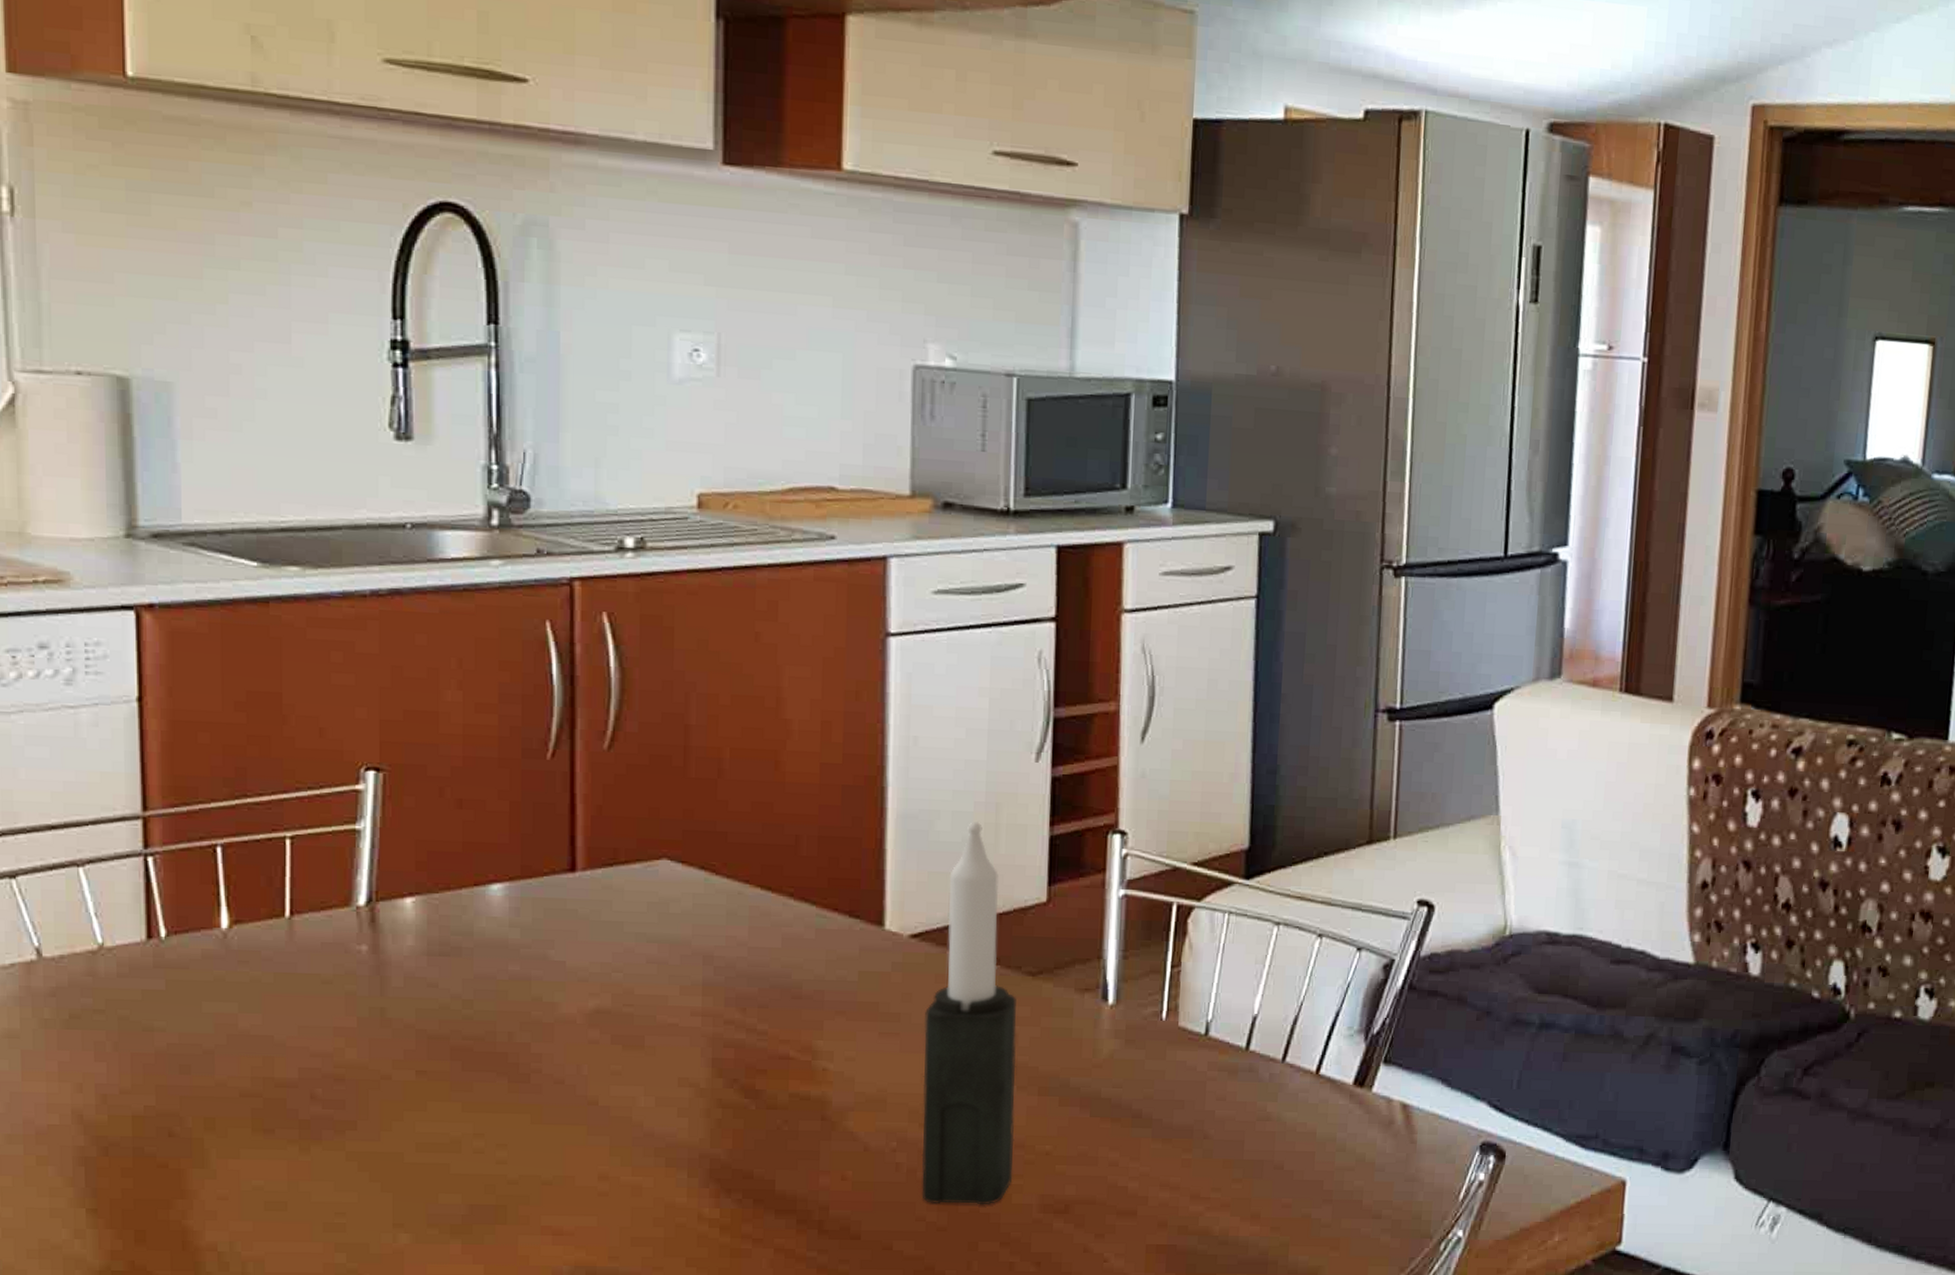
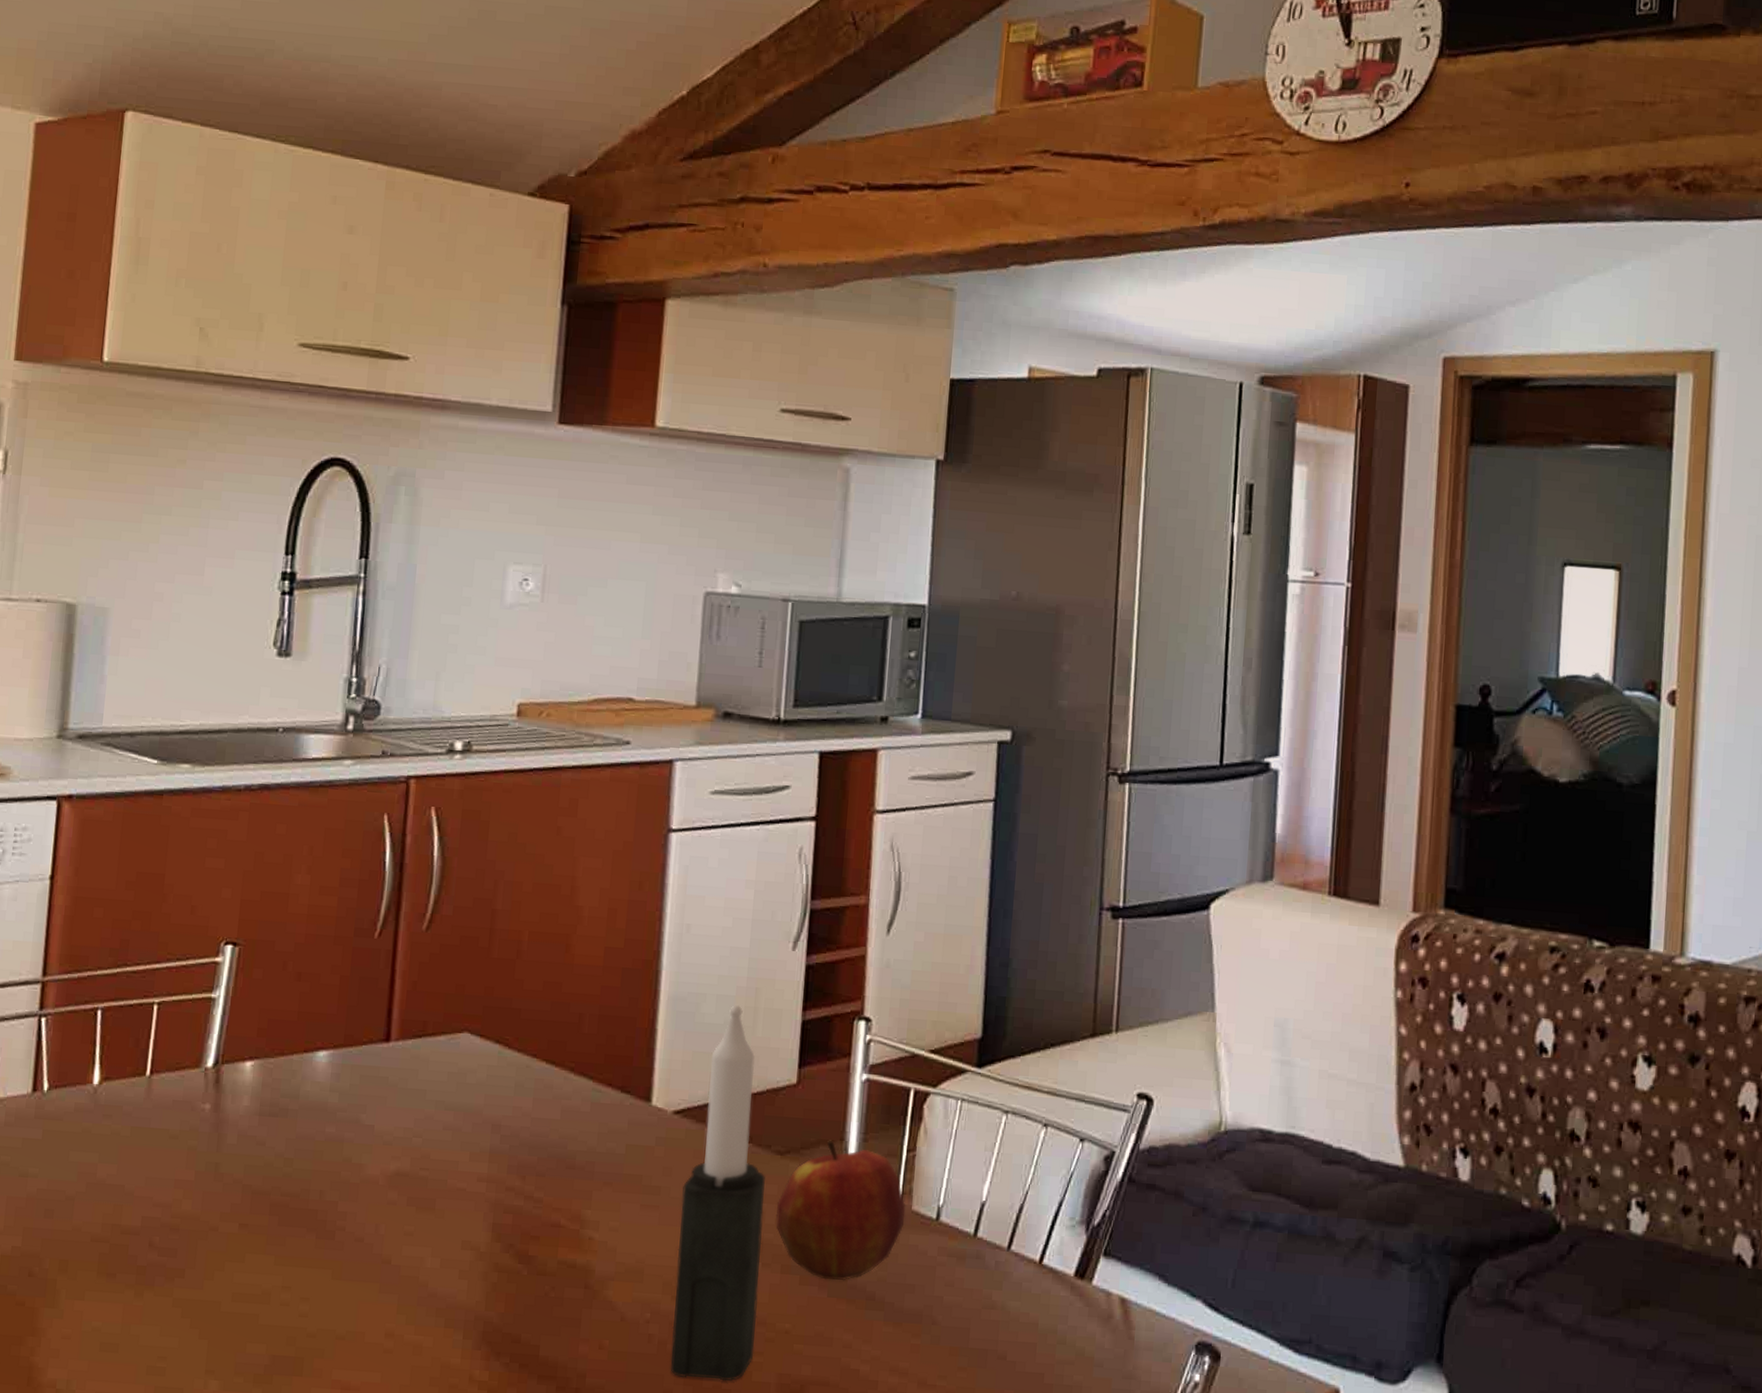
apple: none [1030,958,1172,1100] -> present [776,1140,906,1281]

